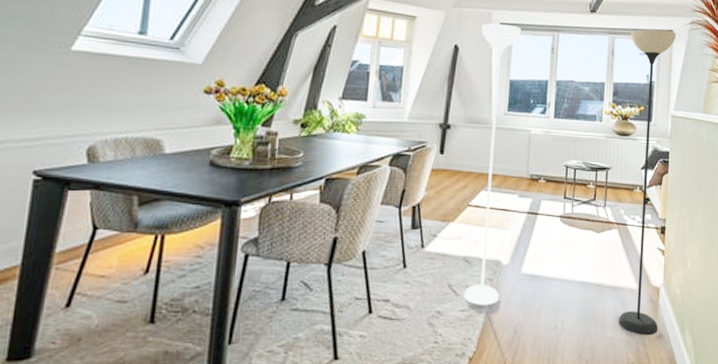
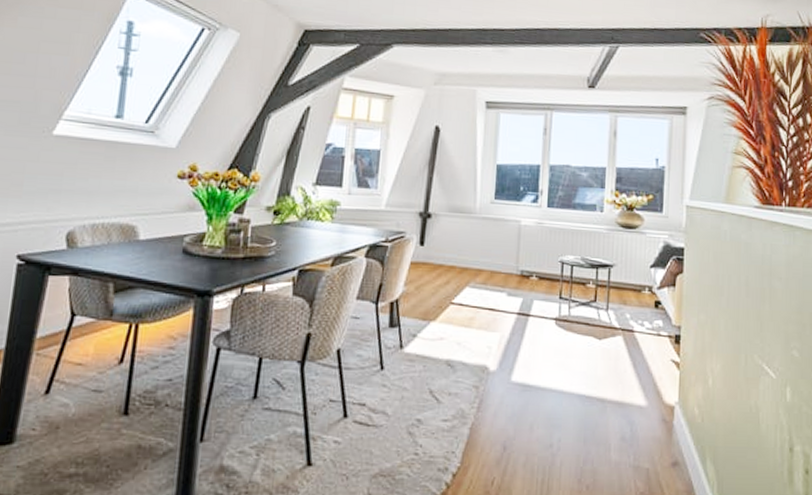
floor lamp: present [464,23,677,336] -> none [447,102,692,462]

